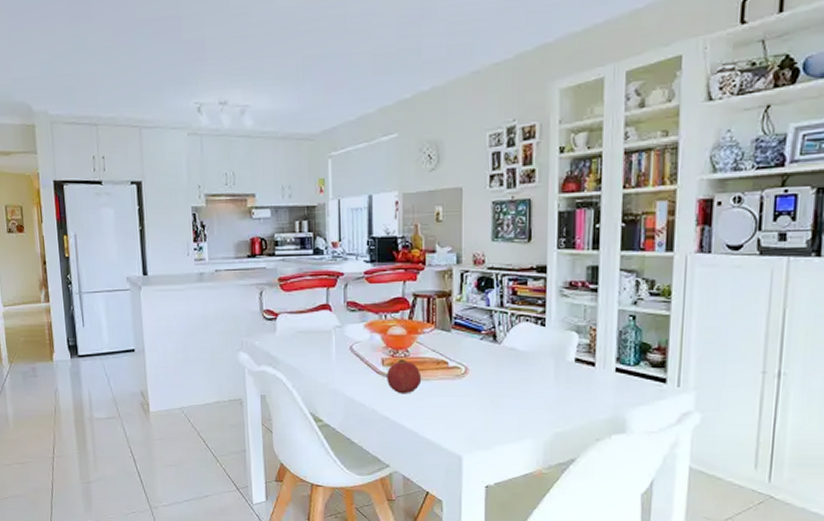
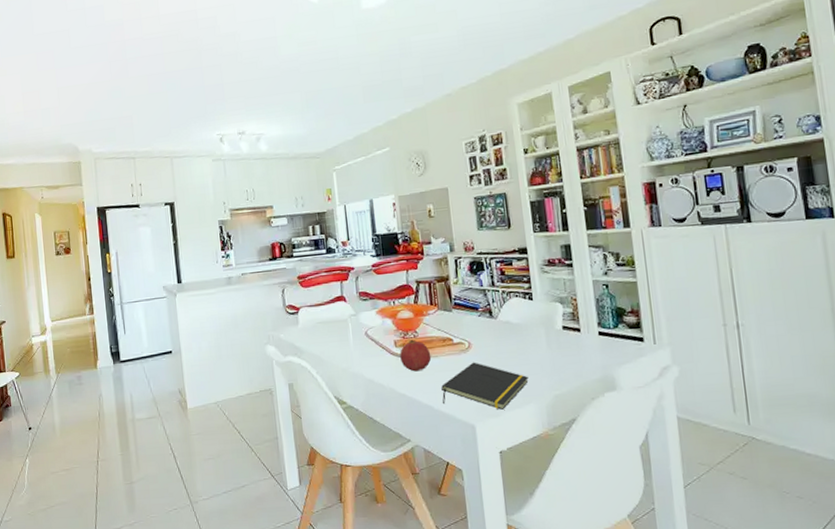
notepad: none [429,389,528,443] -> present [441,362,529,410]

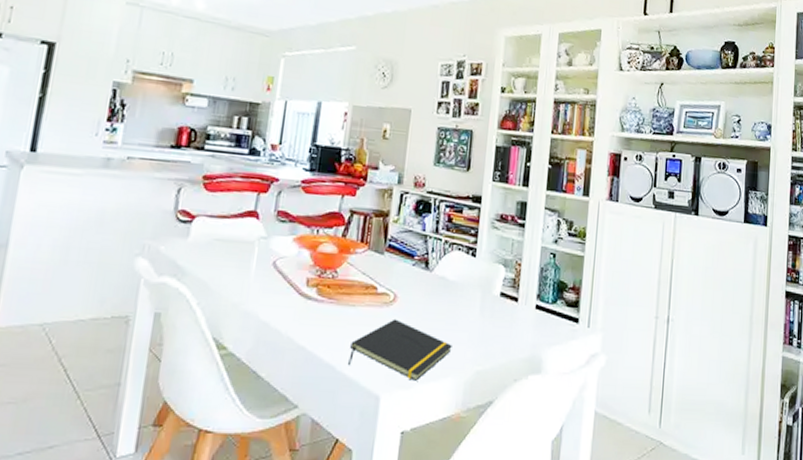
fruit: present [400,339,432,372] -> none [309,280,348,321]

